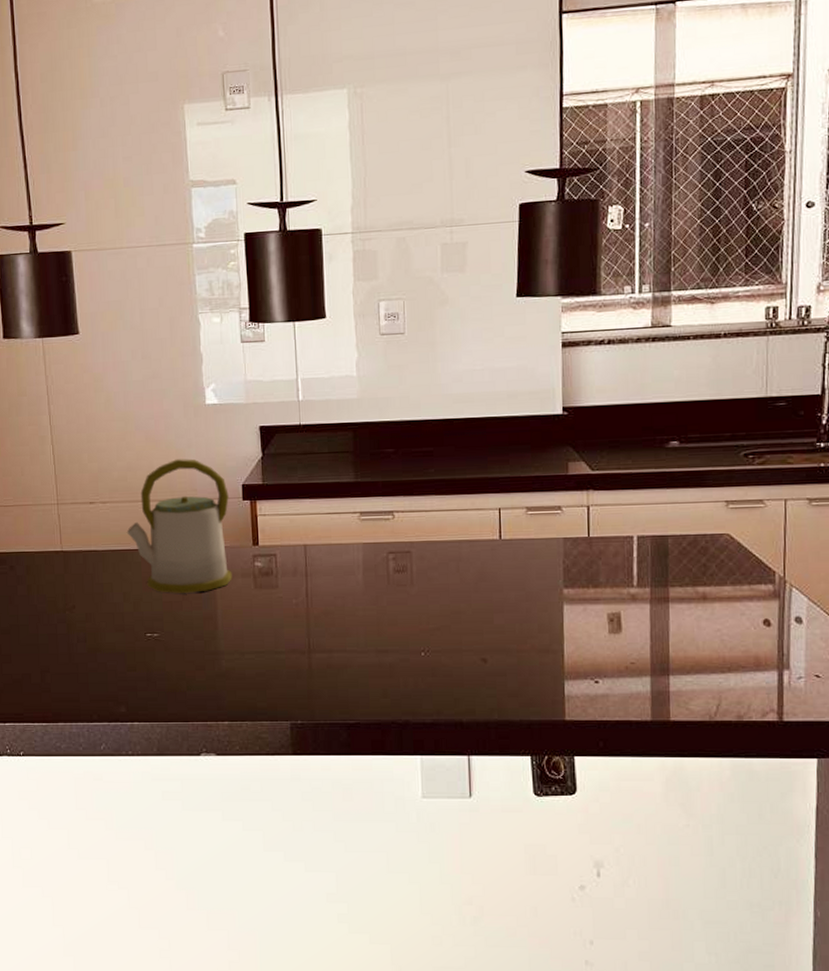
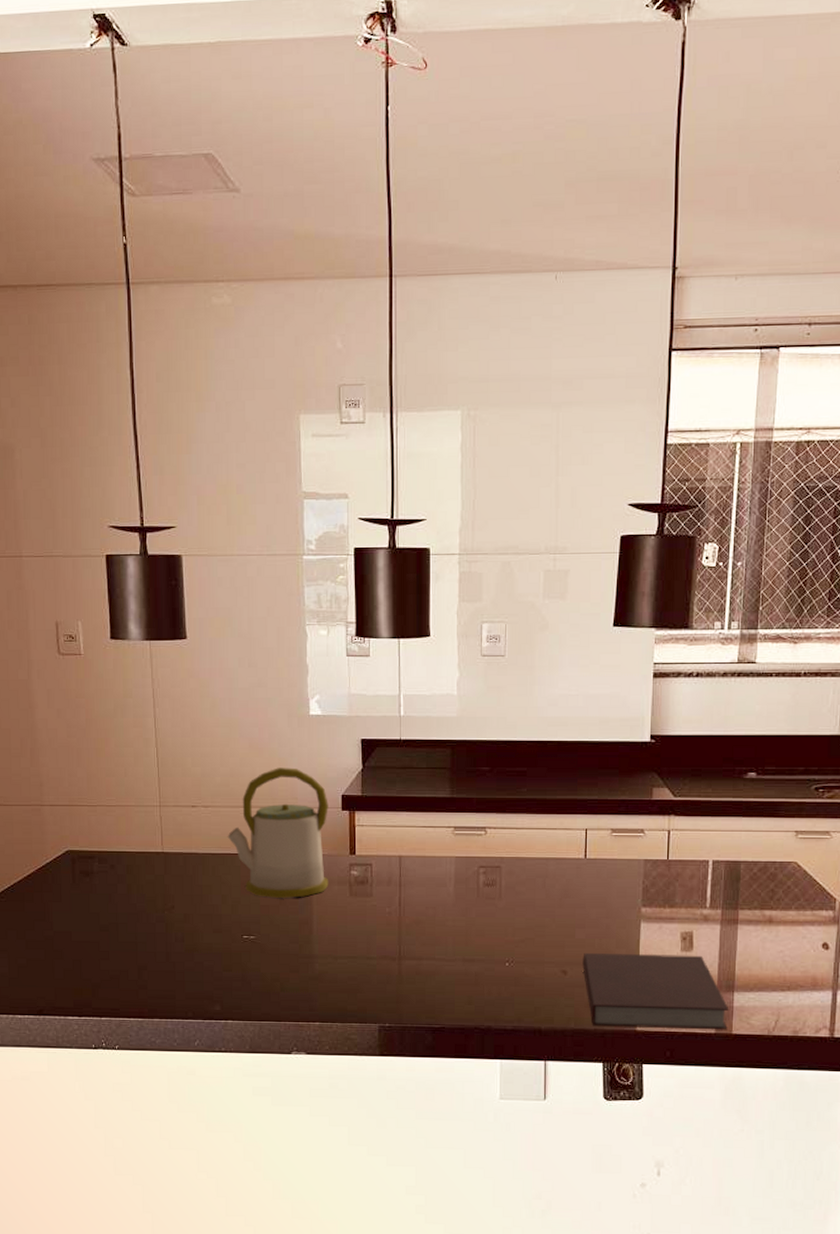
notebook: none [503,637,665,718] -> present [582,952,729,1030]

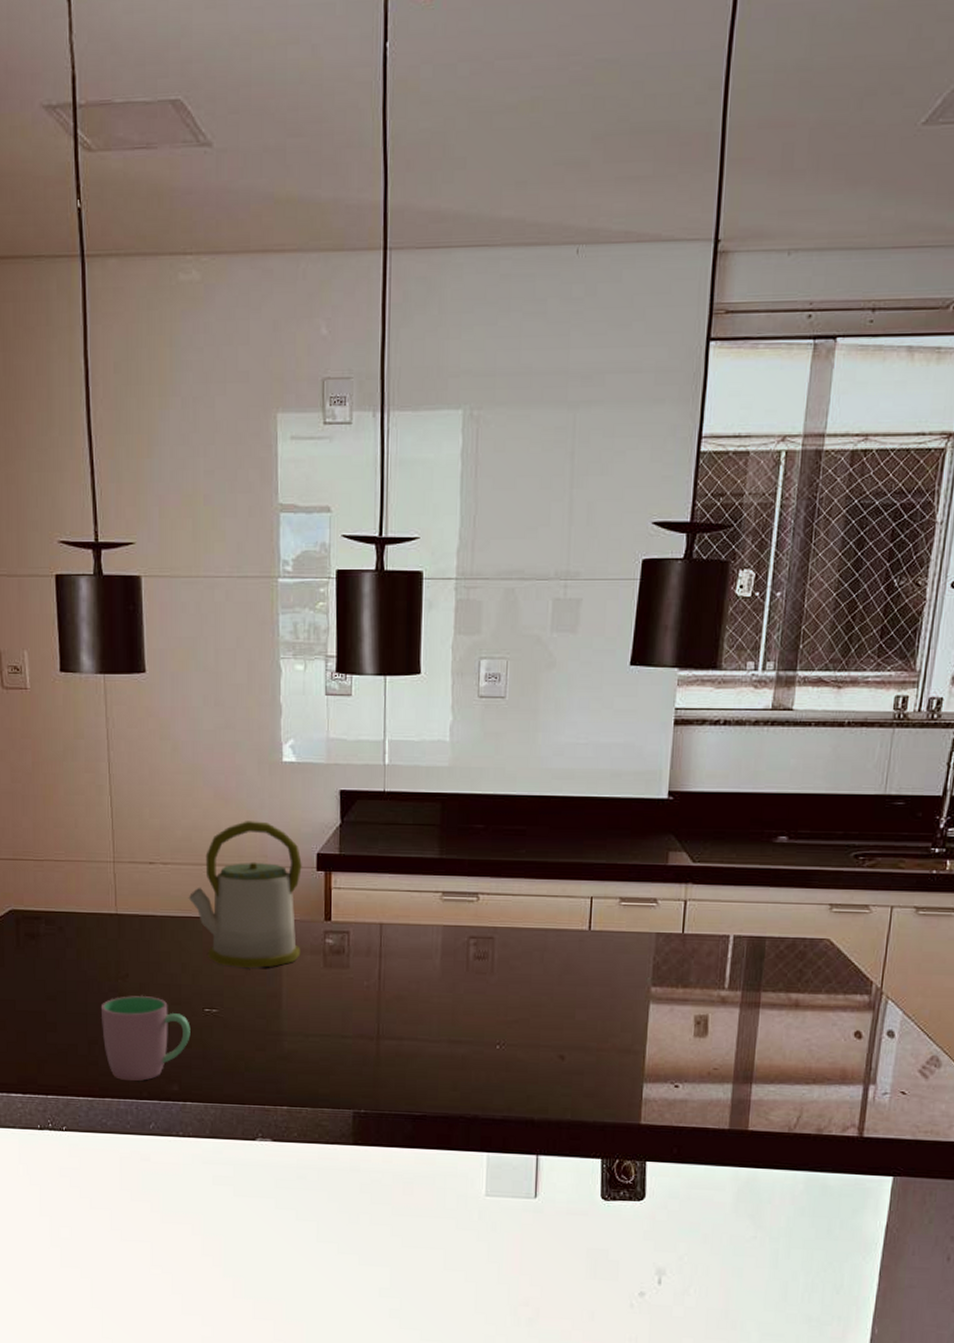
cup: none [149,925,231,1002] -> present [100,996,191,1081]
notebook: present [582,952,729,1030] -> none [582,1036,746,1126]

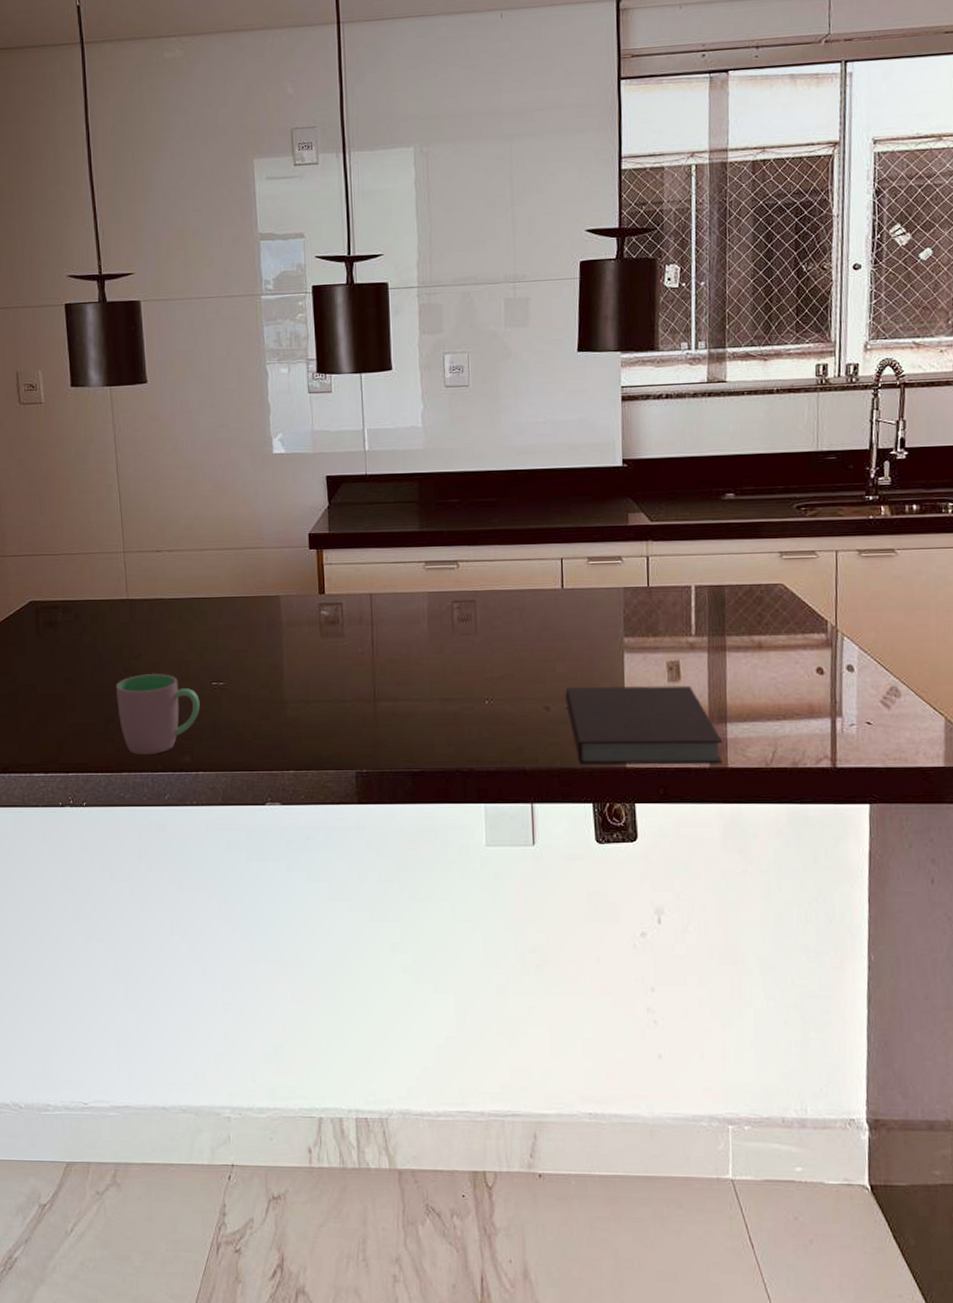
kettle: present [188,821,302,968] -> none [193,507,299,642]
notebook: none [582,1036,746,1126] -> present [565,685,723,765]

